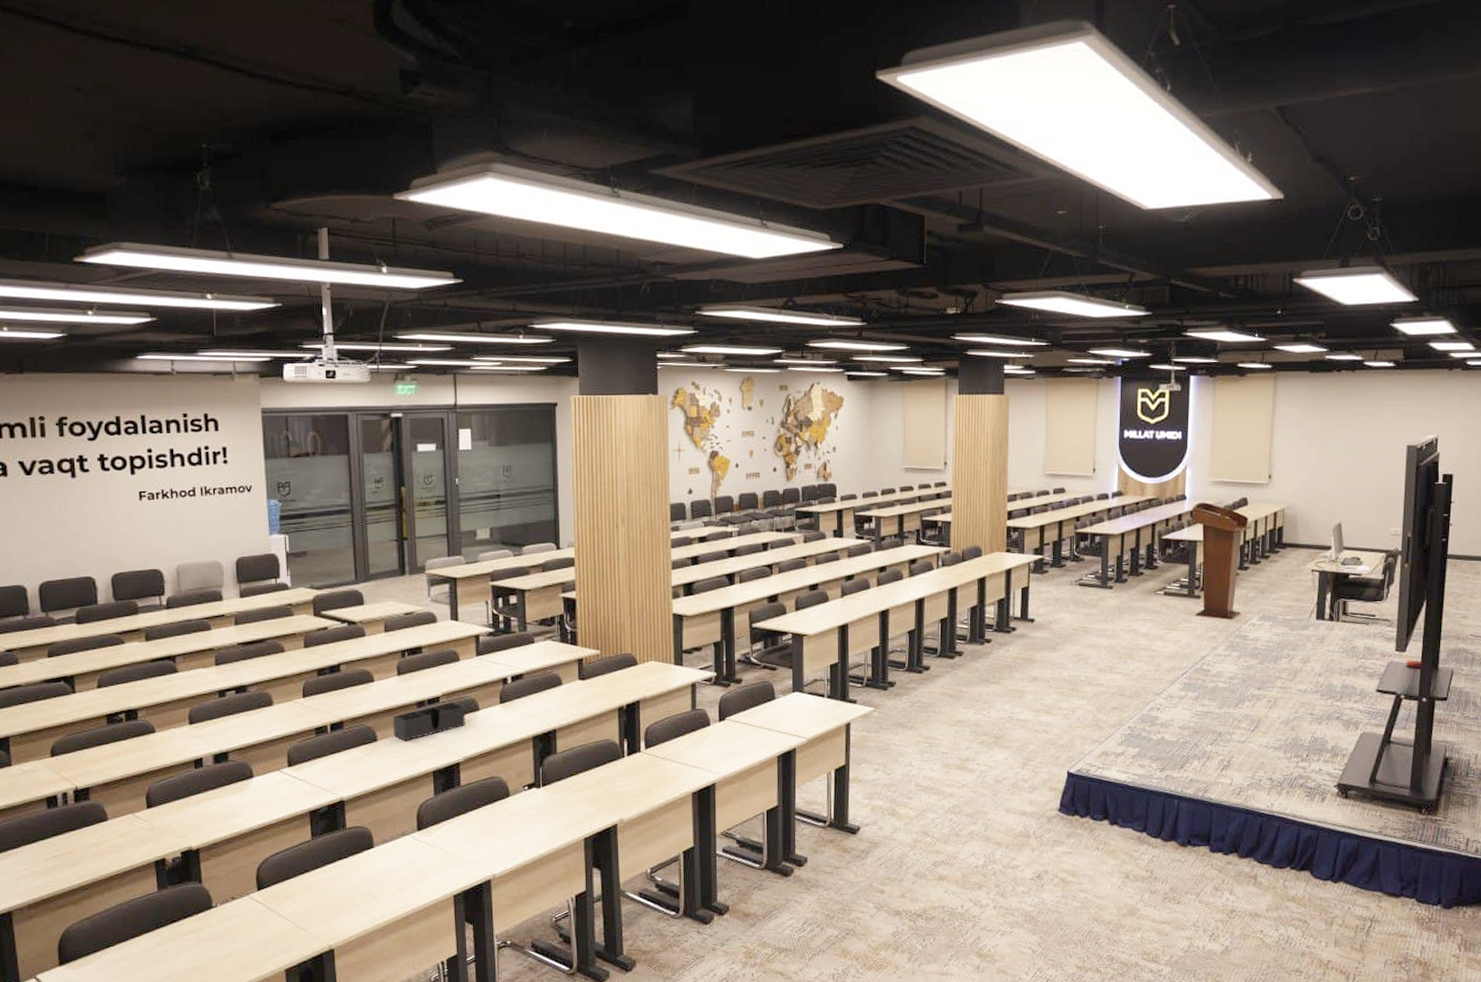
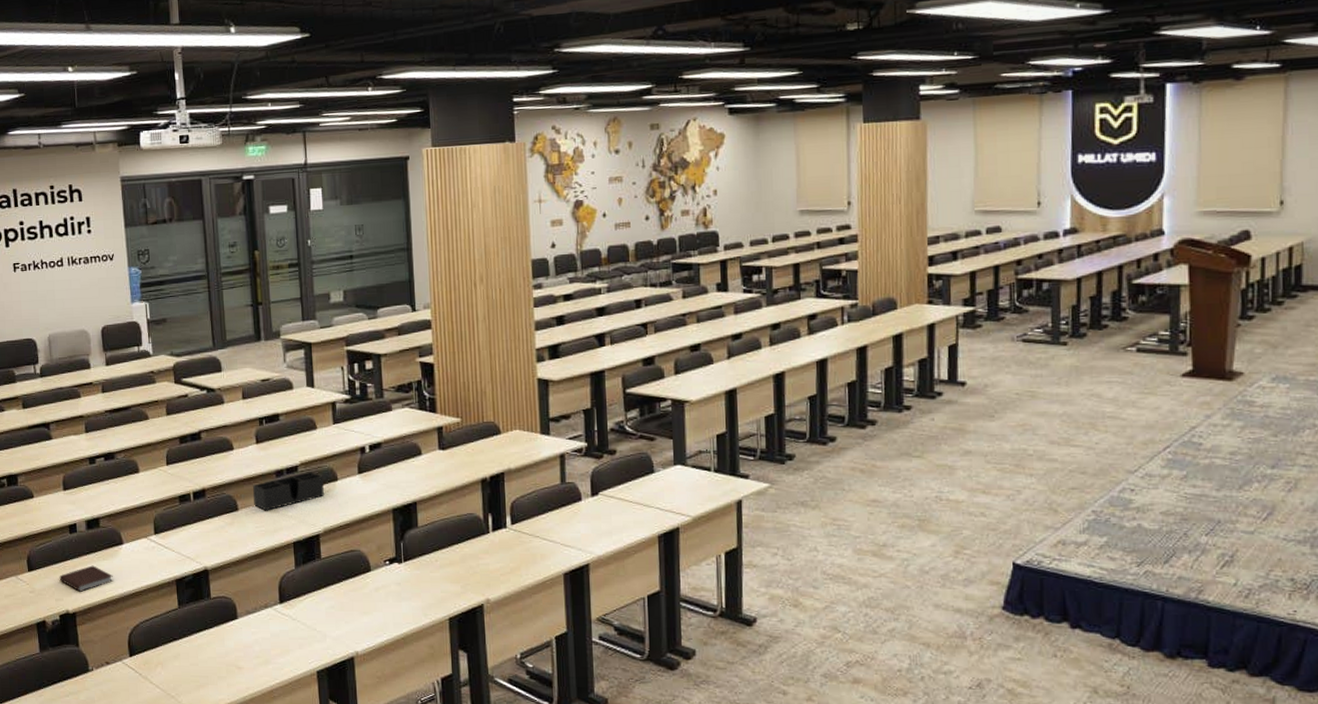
notebook: none [182,800,242,827] -> present [59,565,113,592]

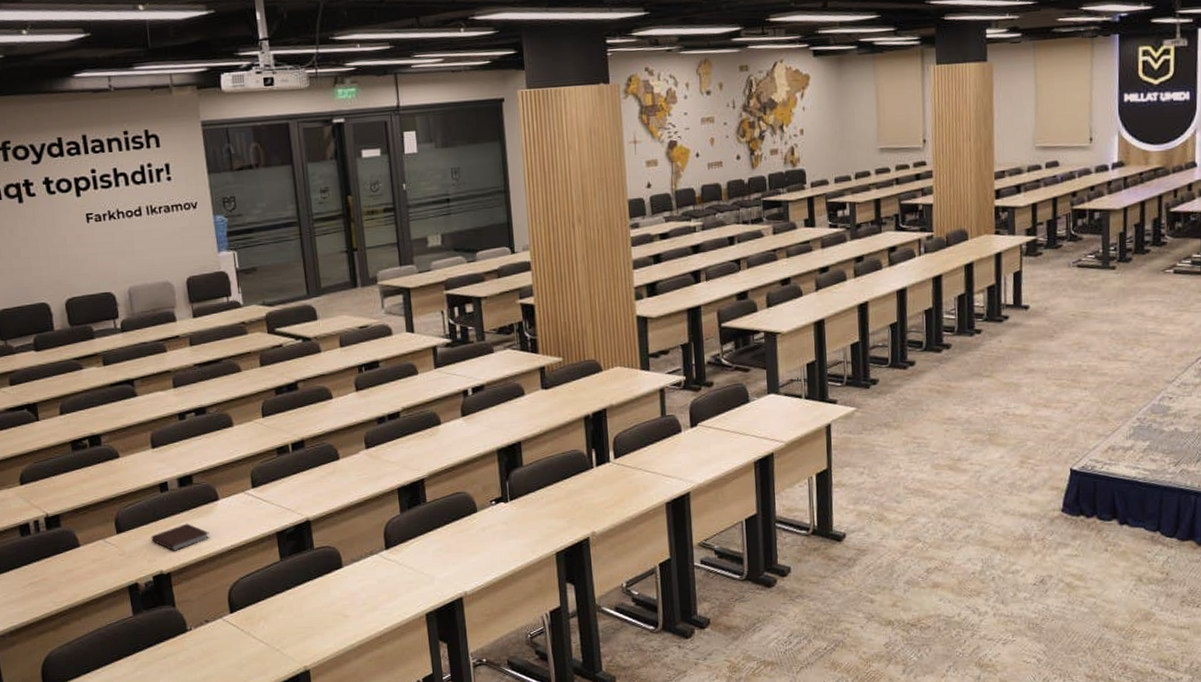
desk organizer: present [253,472,324,511] -> none [354,417,428,459]

